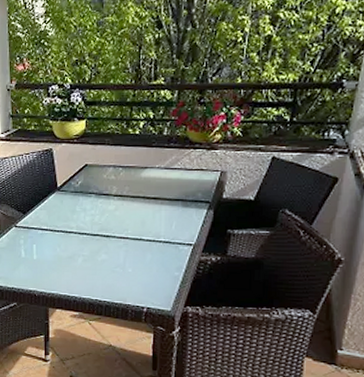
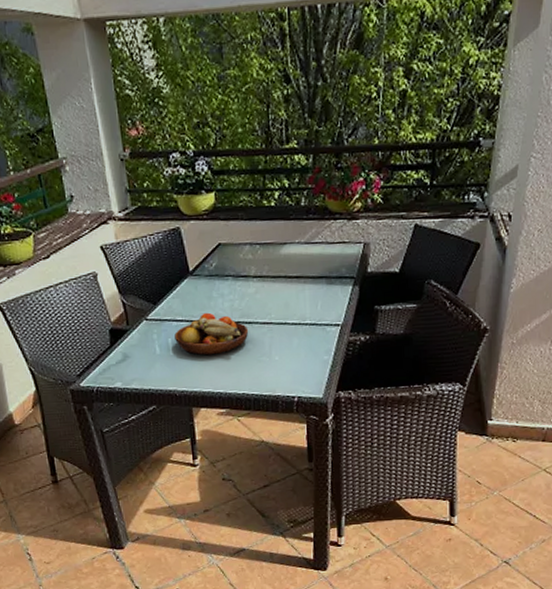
fruit bowl: none [39,224,106,263] -> present [175,312,249,356]

